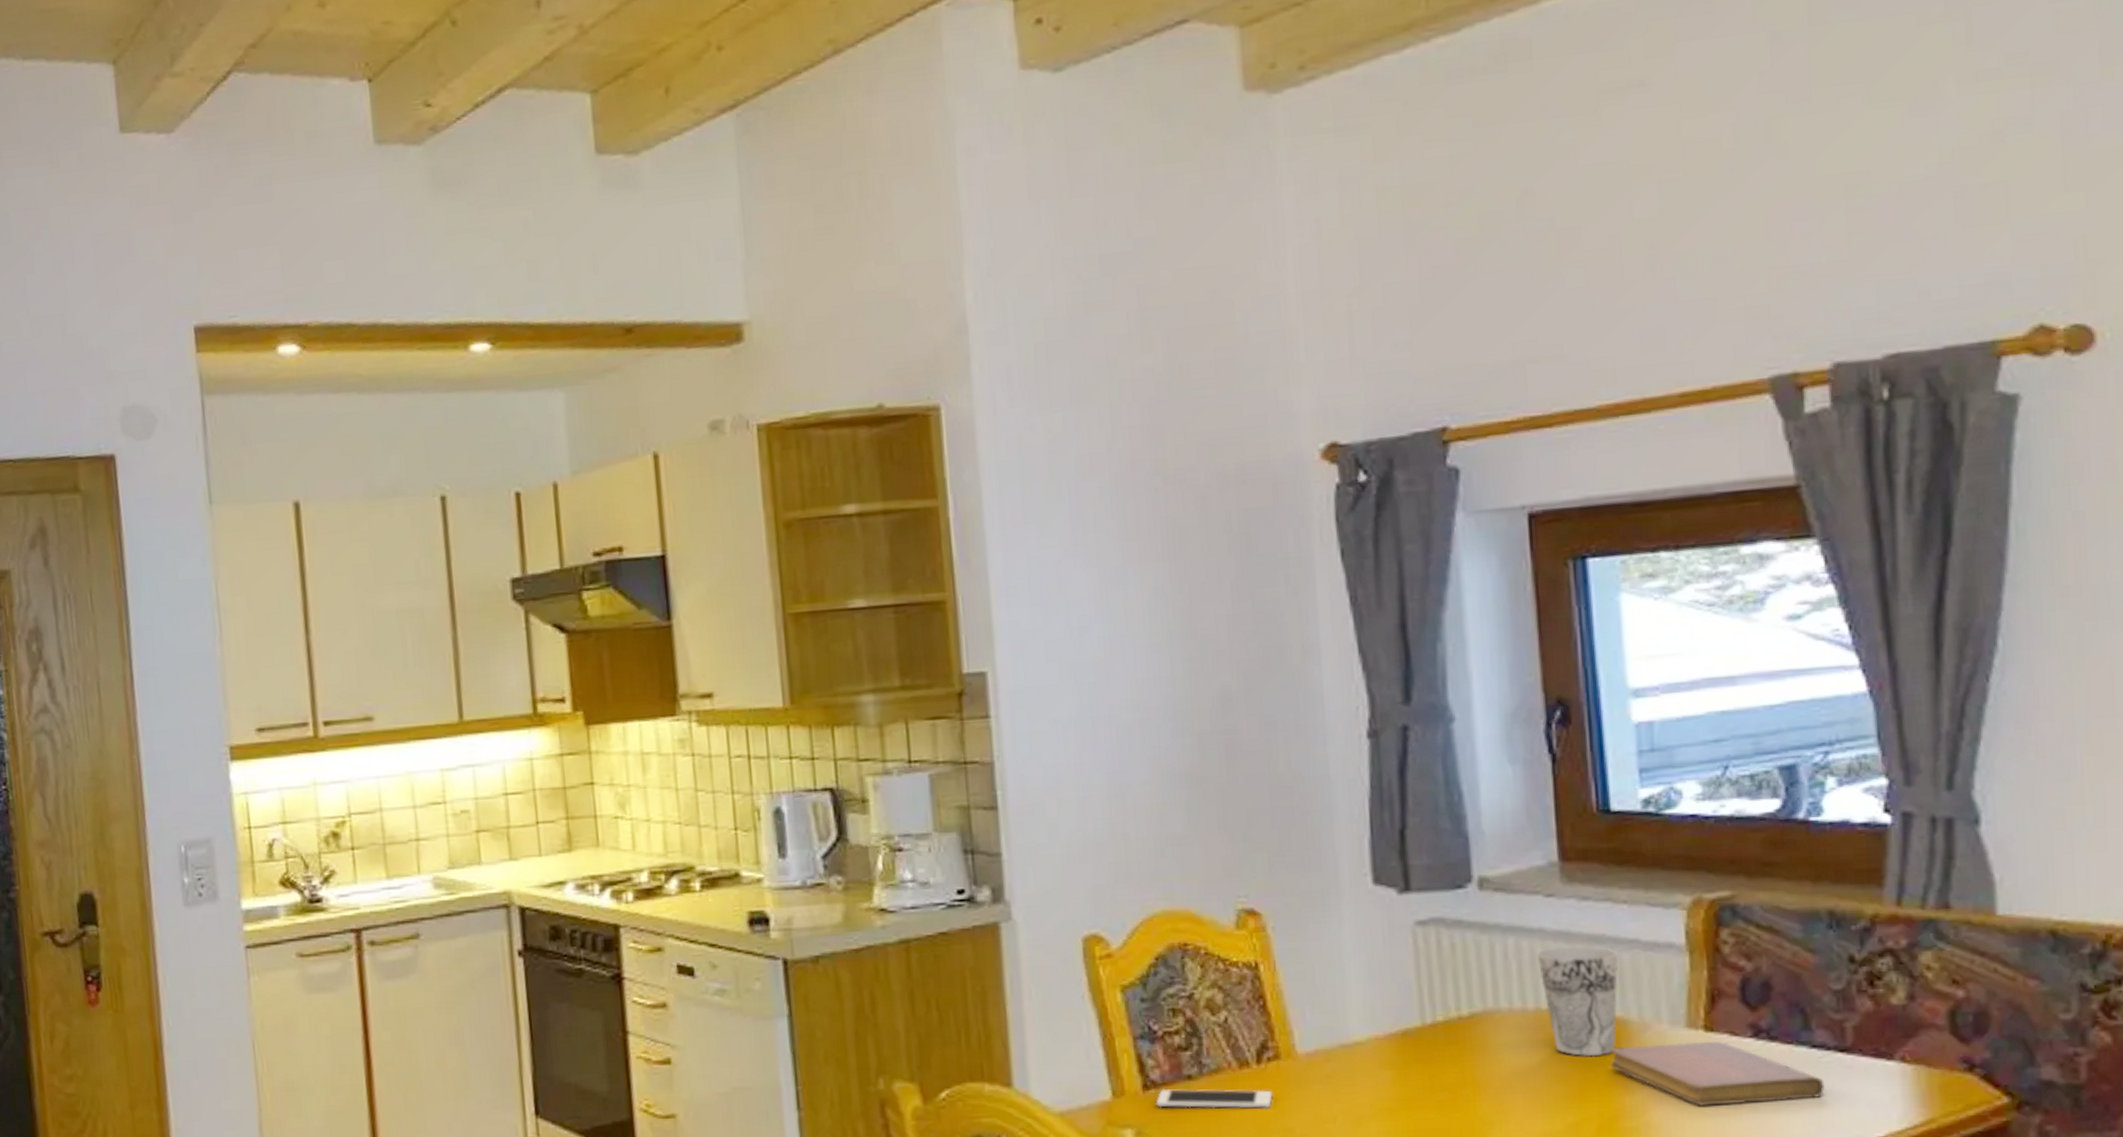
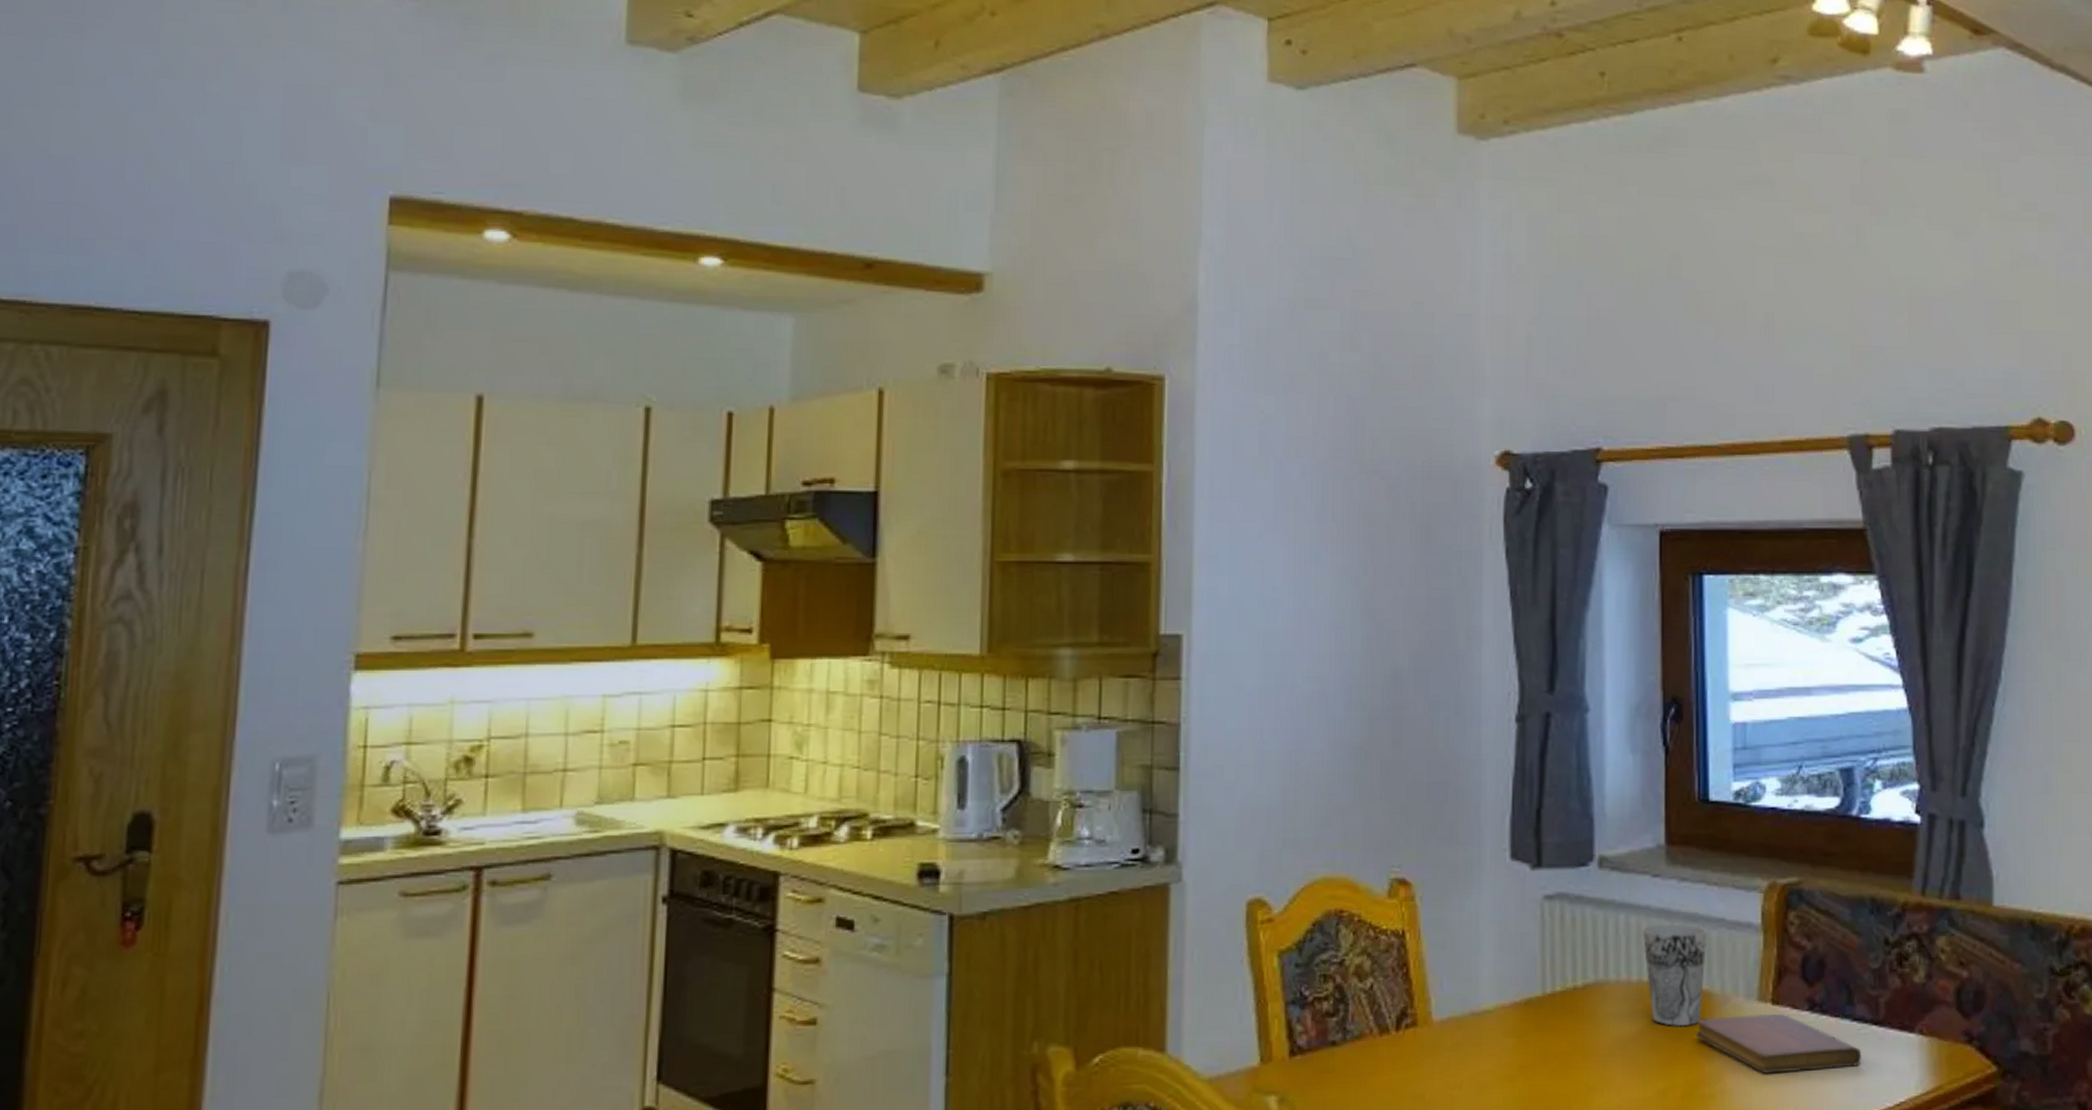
cell phone: present [1155,1088,1273,1110] -> none [1300,1054,1408,1076]

